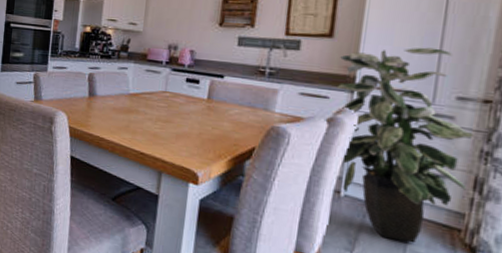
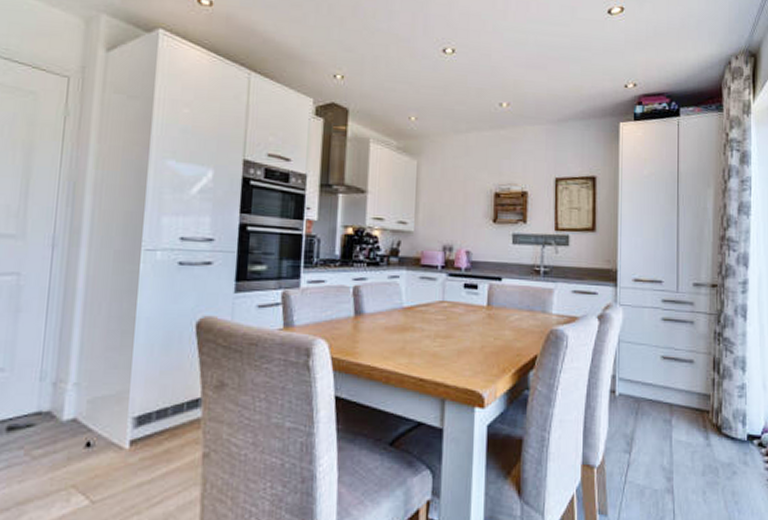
indoor plant: present [336,47,474,243] -> none [603,238,708,433]

